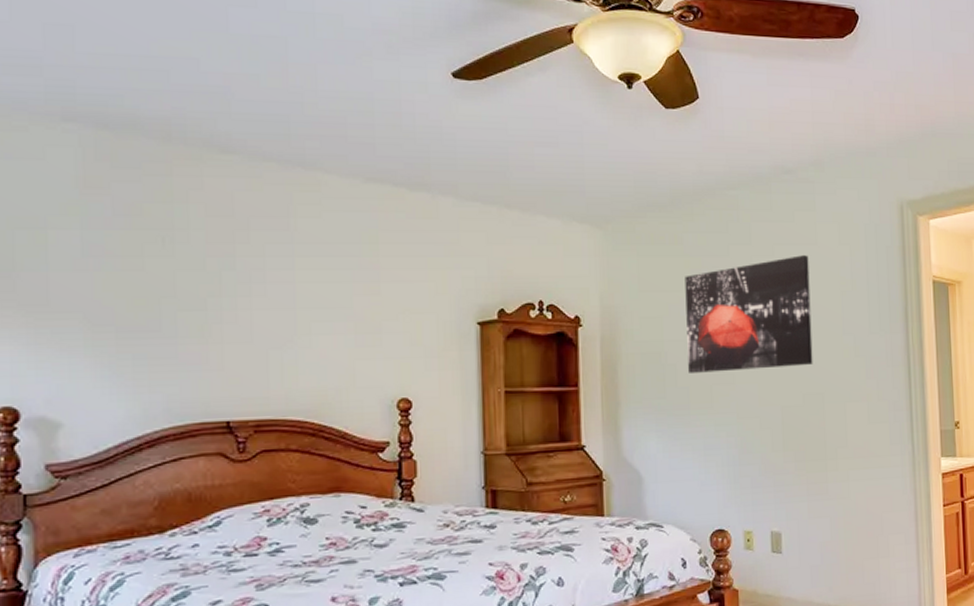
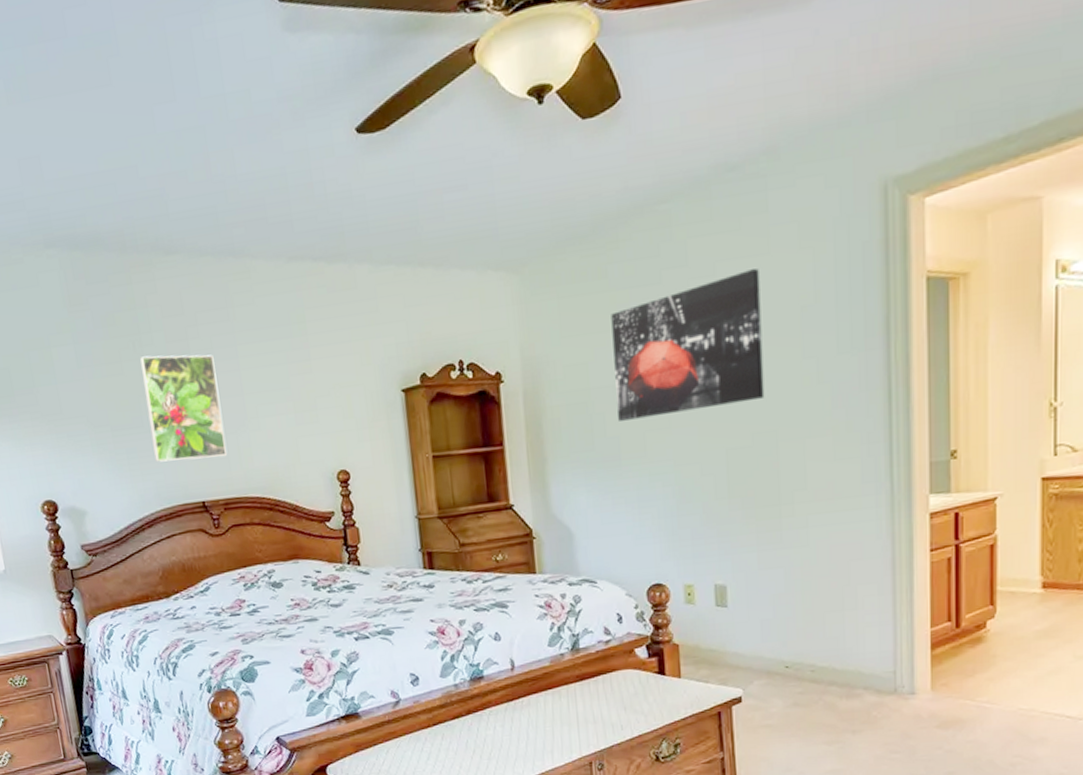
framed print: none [169,254,267,374] -> present [140,354,227,463]

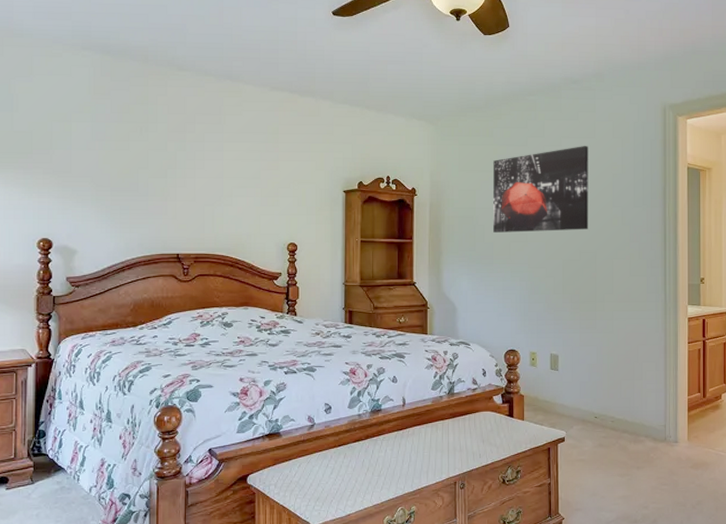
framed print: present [140,354,227,463] -> none [144,139,204,222]

